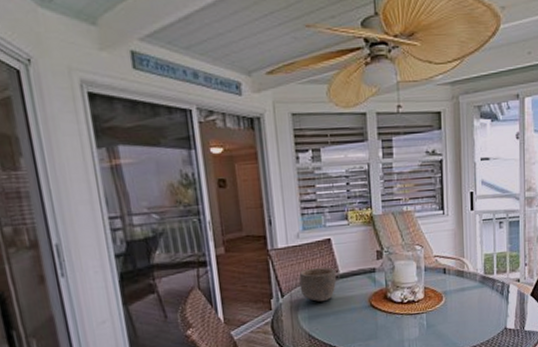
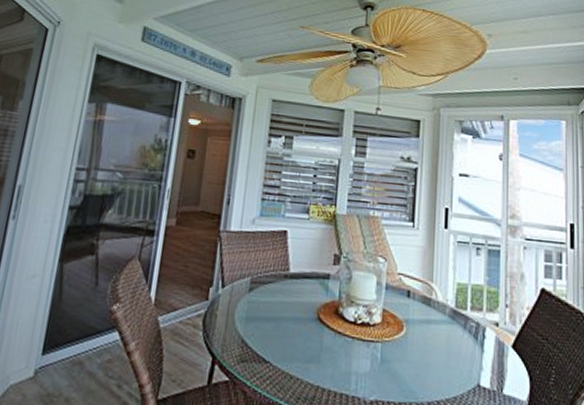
bowl: present [299,267,337,302] -> none [243,260,287,303]

